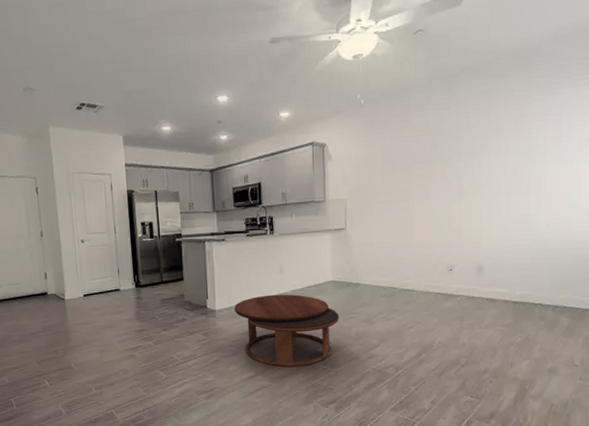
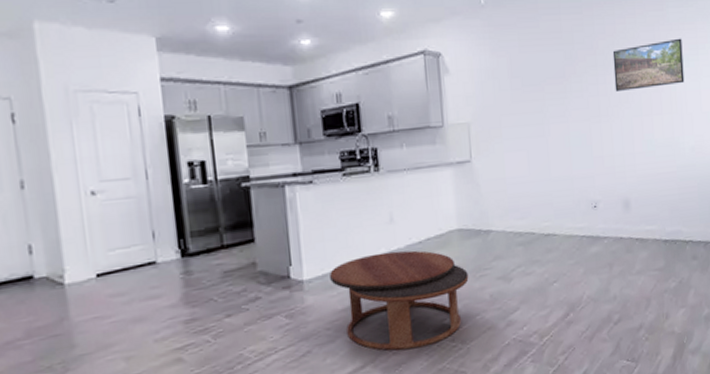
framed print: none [476,128,545,174] -> present [612,38,685,91]

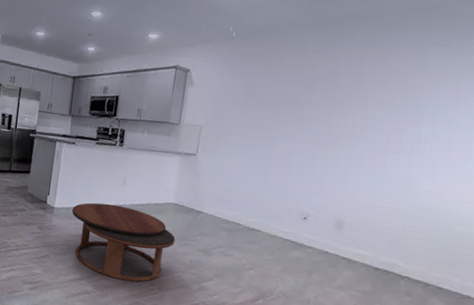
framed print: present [612,38,685,91] -> none [349,87,440,130]

